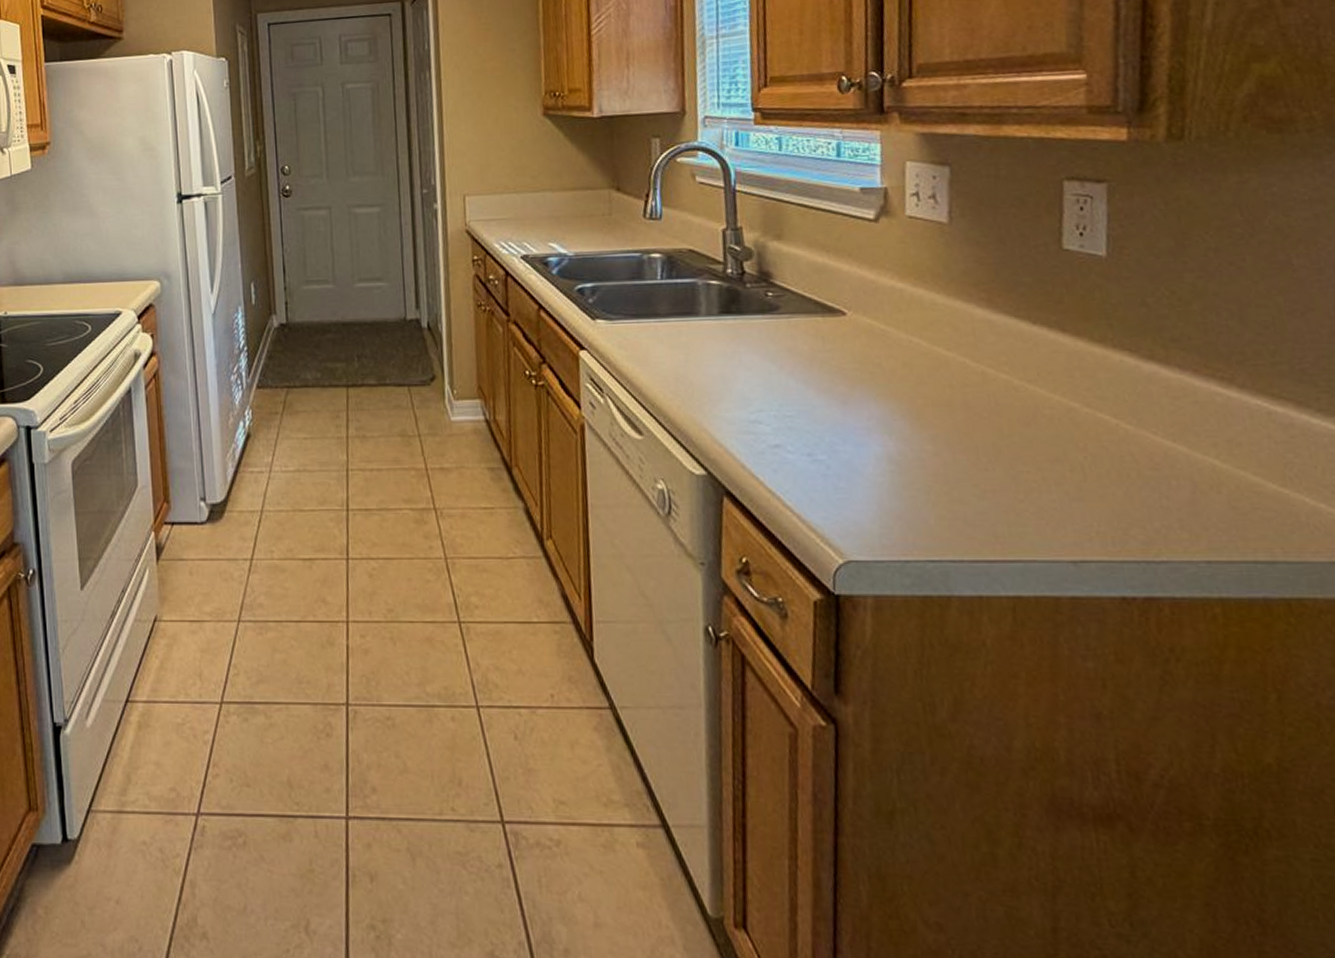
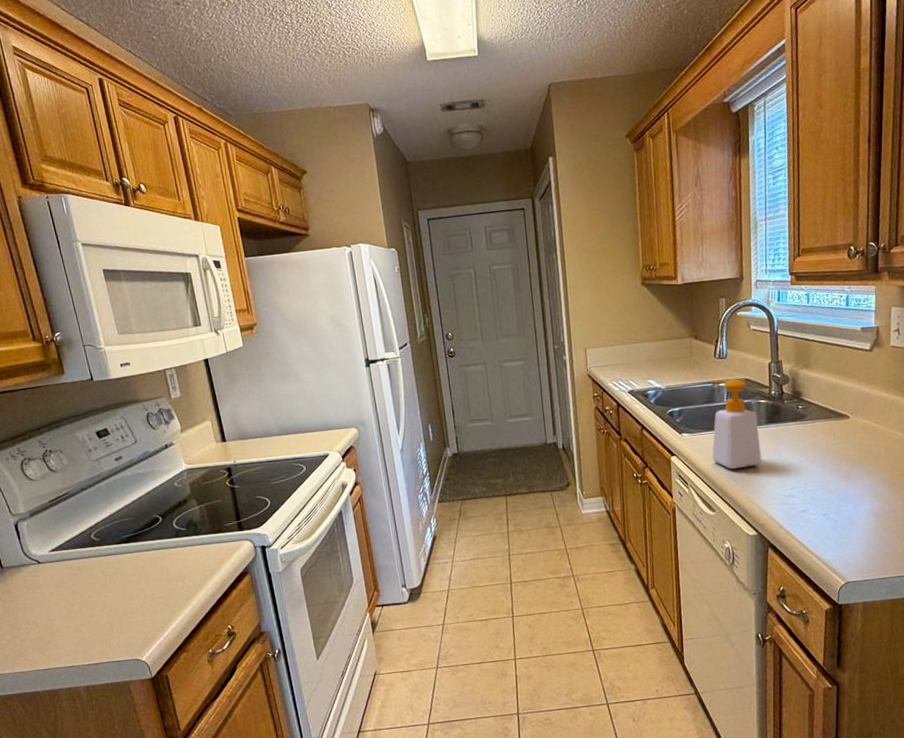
soap bottle: none [638,247,713,376] -> present [711,378,762,470]

